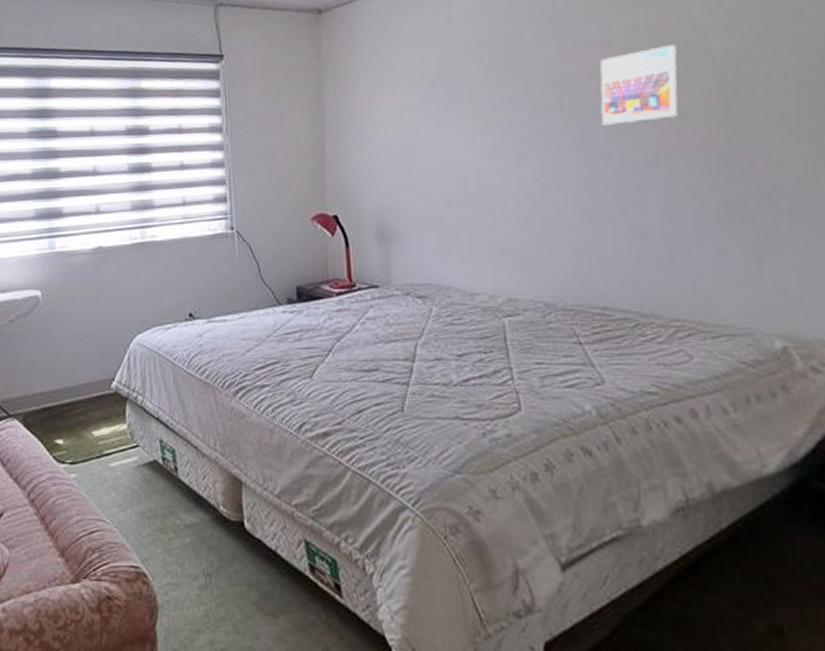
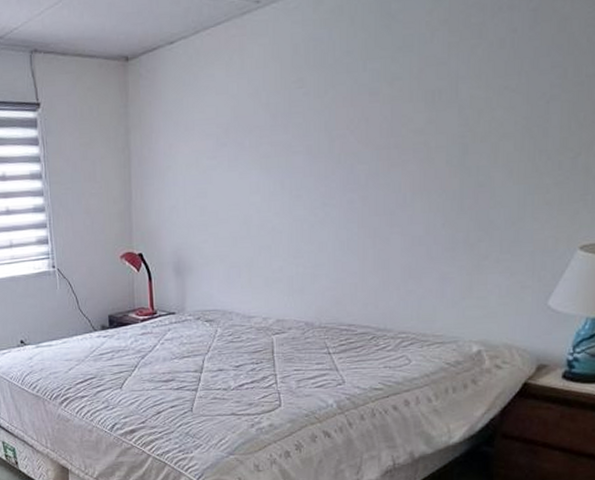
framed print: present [599,44,678,125] -> none [363,93,432,169]

